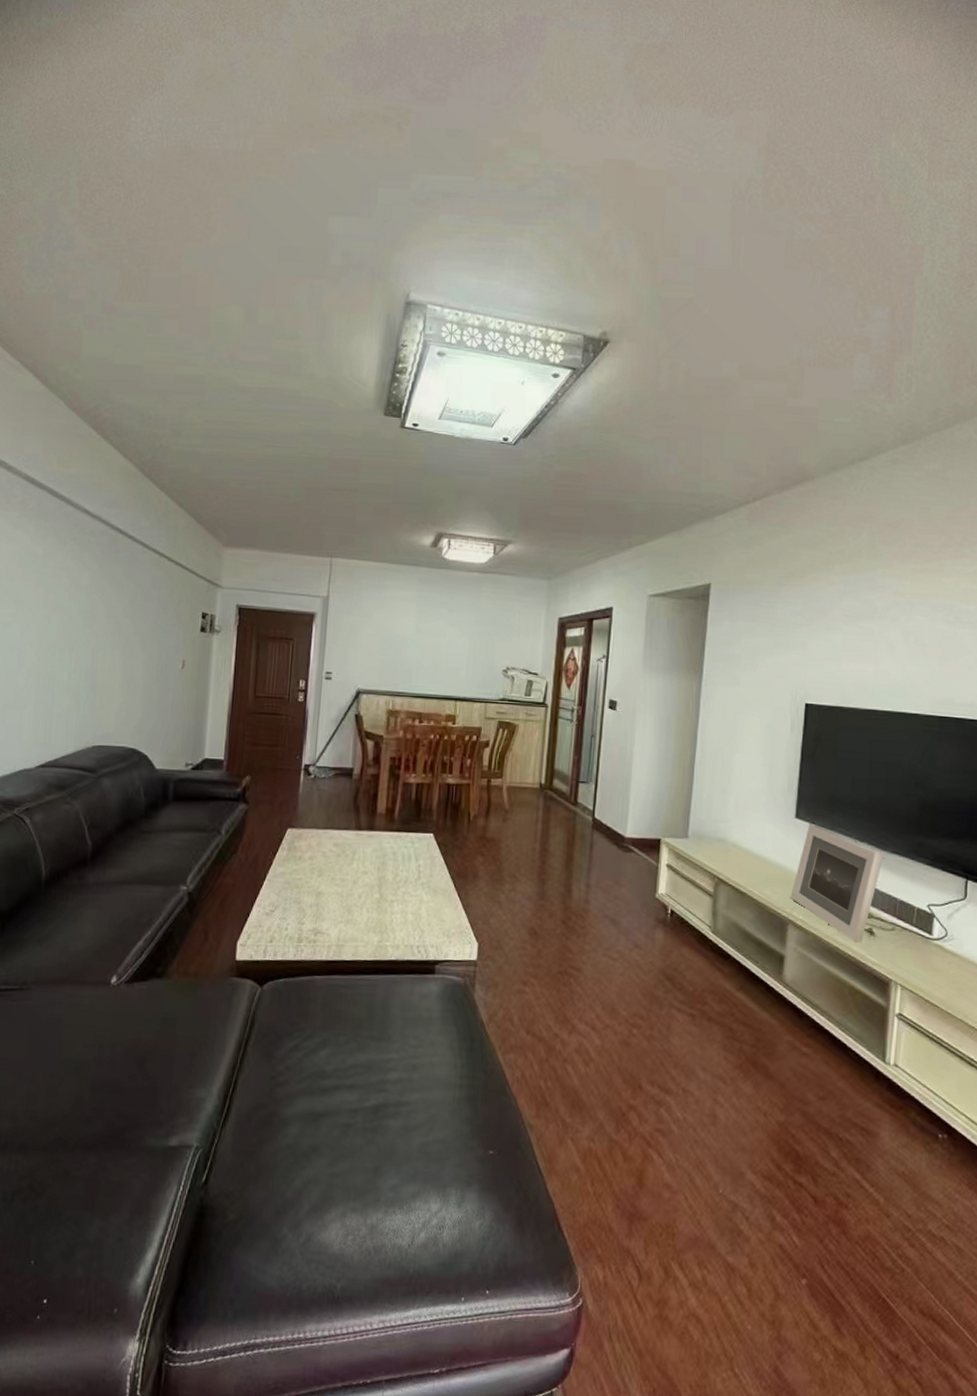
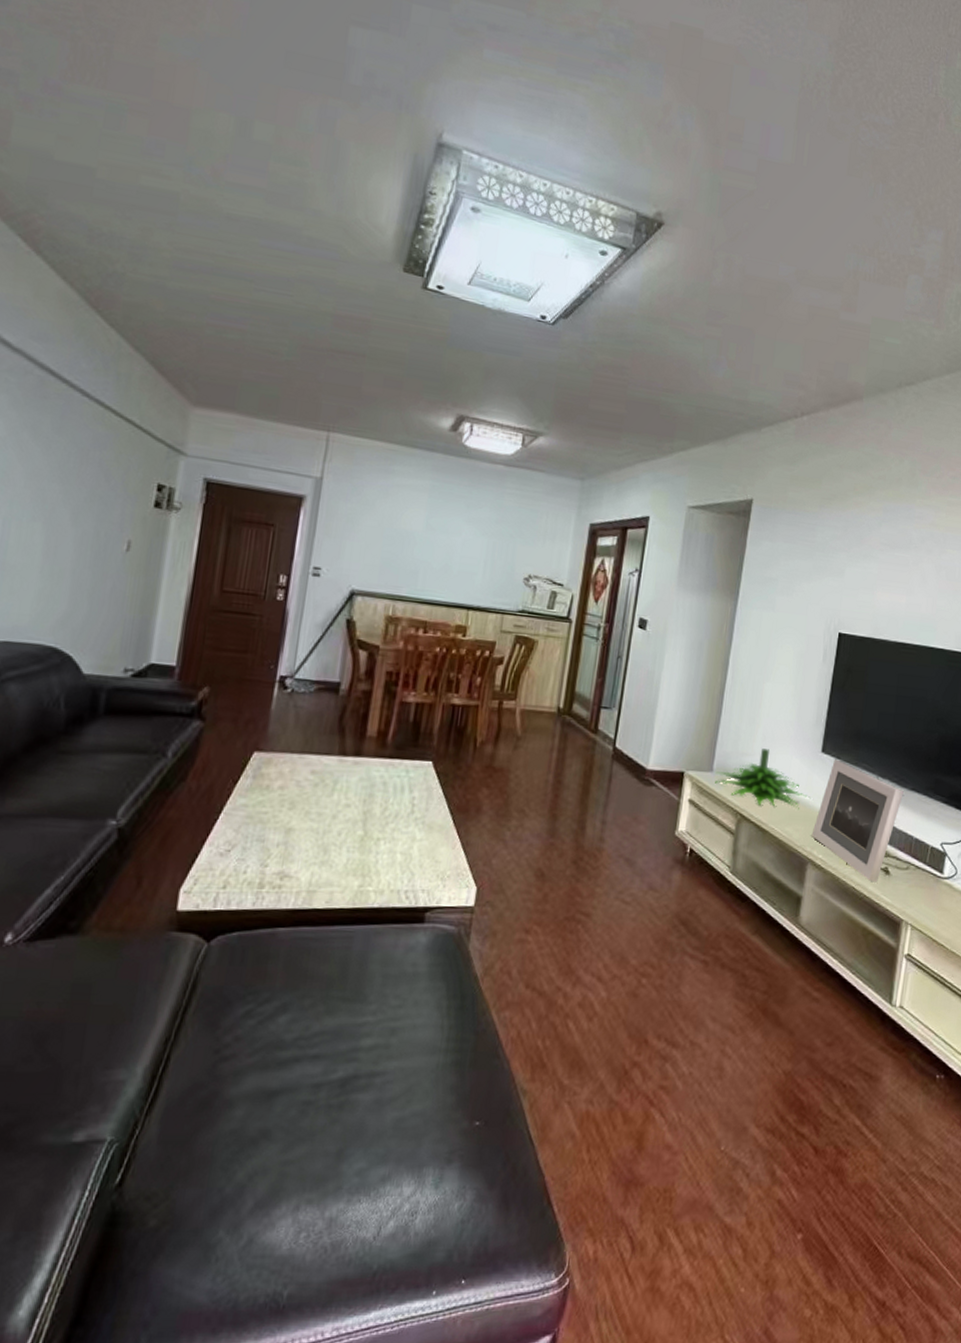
plant: none [690,816,788,873] -> present [715,749,811,810]

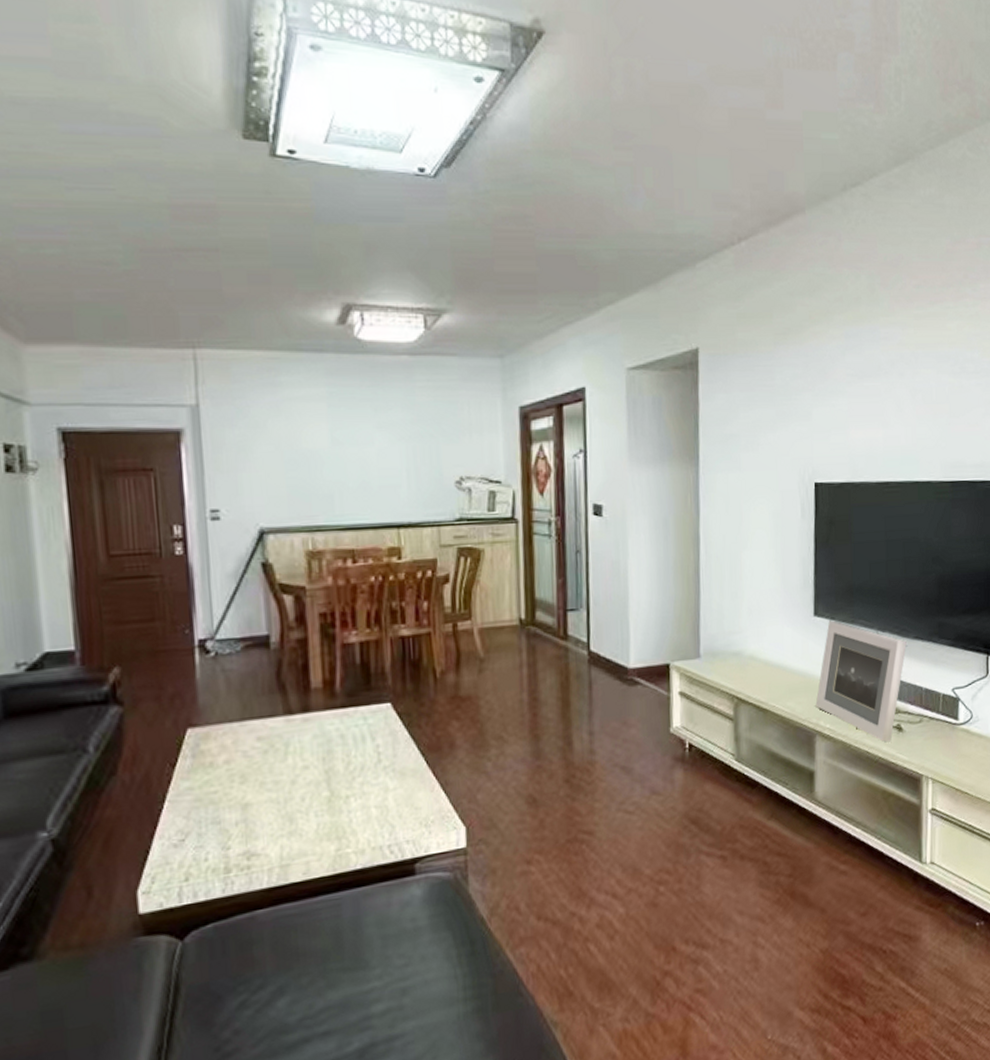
plant: present [715,749,811,810] -> none [703,623,810,685]

